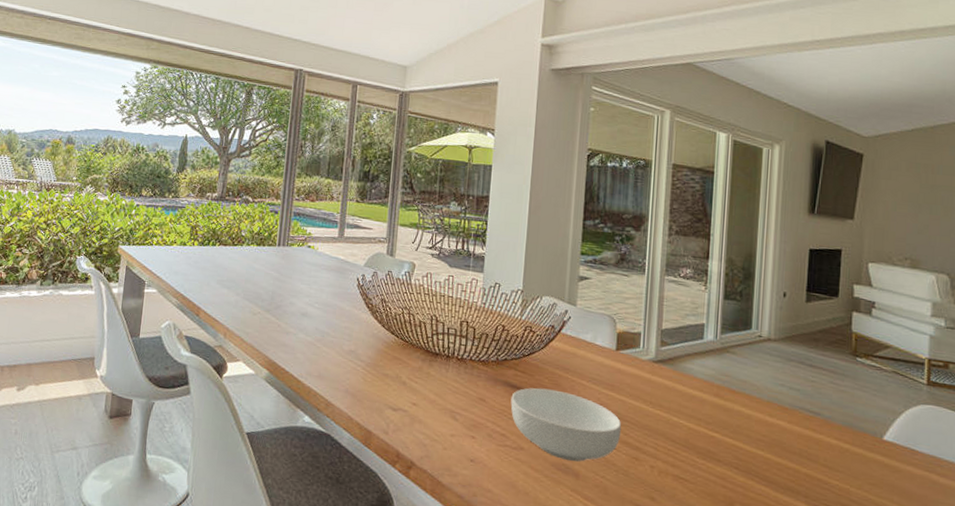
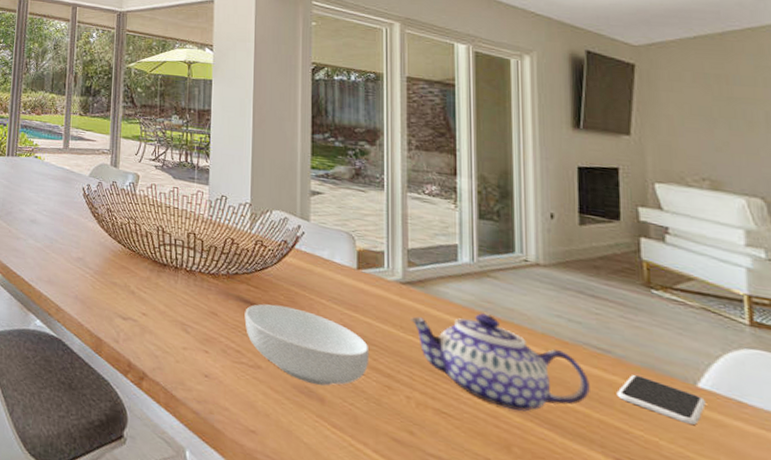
teapot: none [659,386,801,472] -> present [411,313,590,412]
smartphone: none [821,433,888,473] -> present [616,375,706,426]

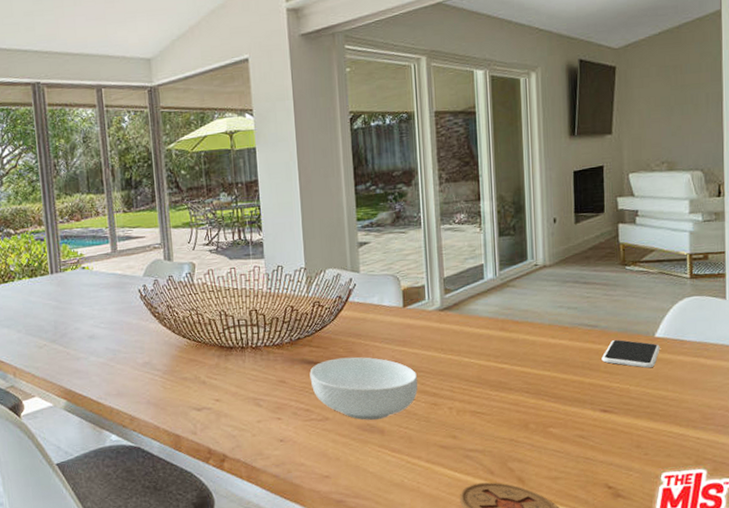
teapot: present [411,313,590,412] -> none [449,319,583,394]

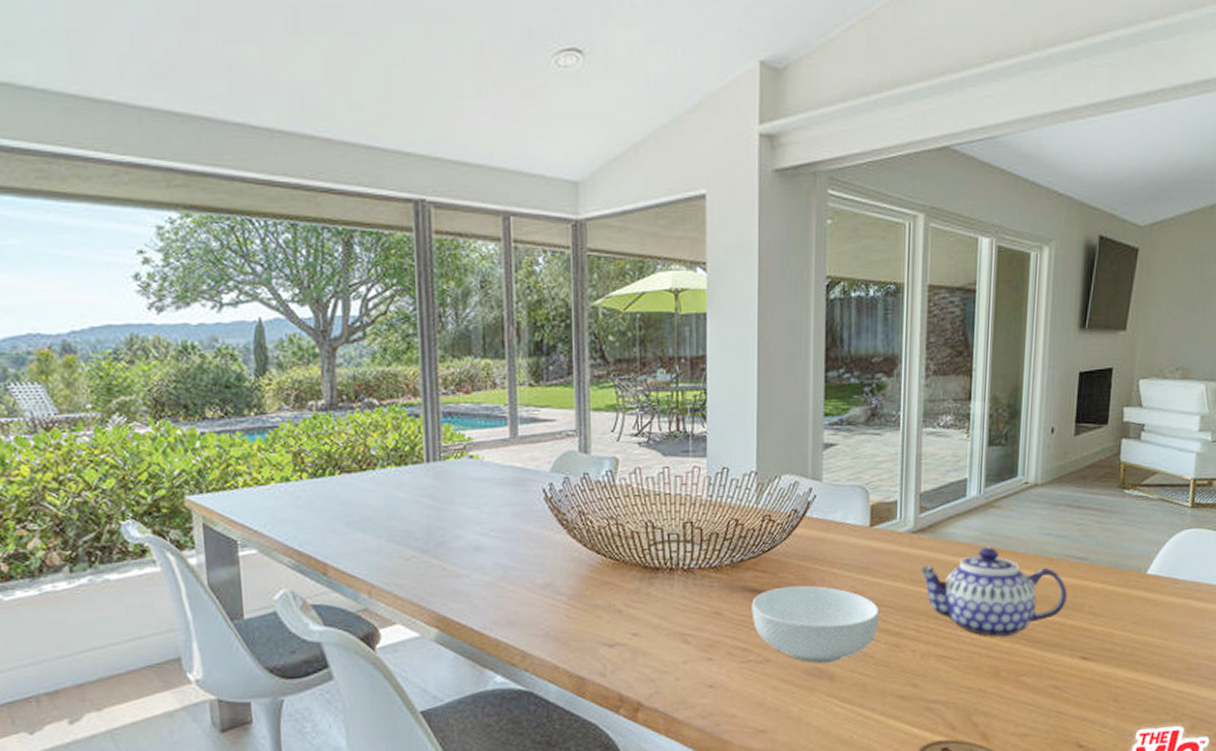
teapot: none [449,319,583,394] -> present [920,547,1067,637]
smartphone: present [601,340,660,369] -> none [1087,576,1151,610]

